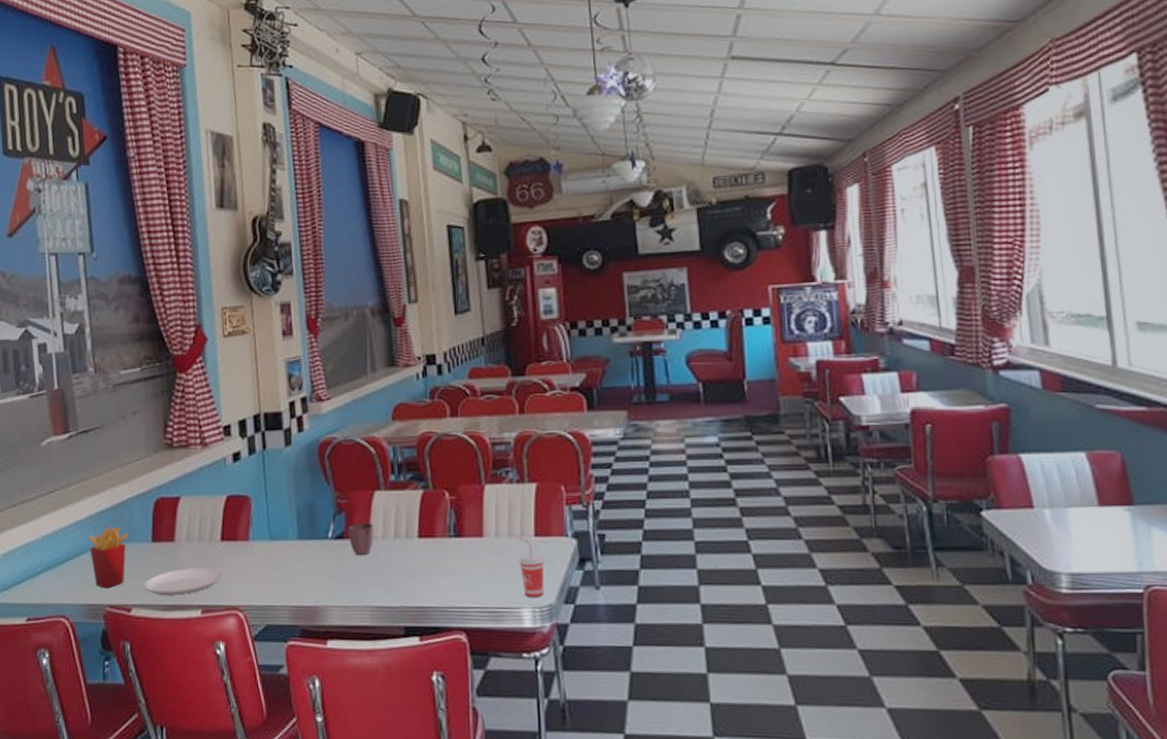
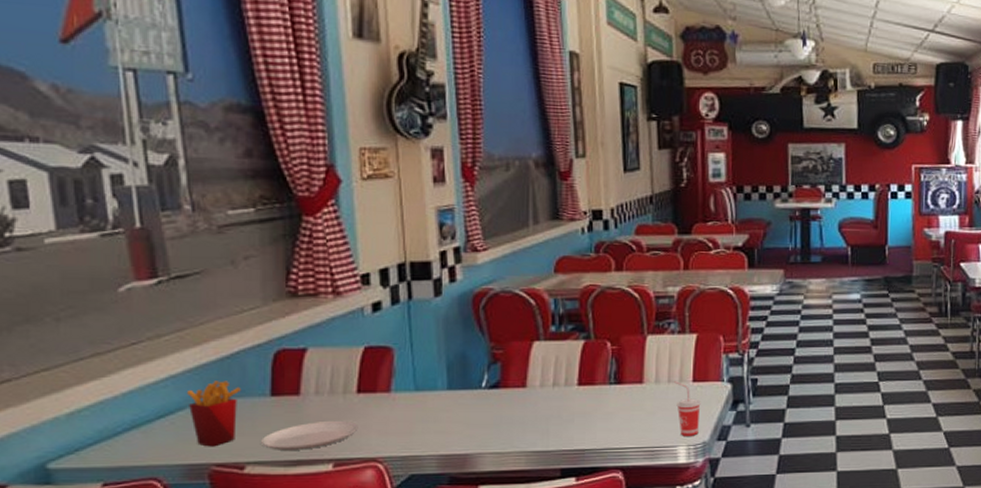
mug: present [348,522,373,555] -> none [503,372,531,403]

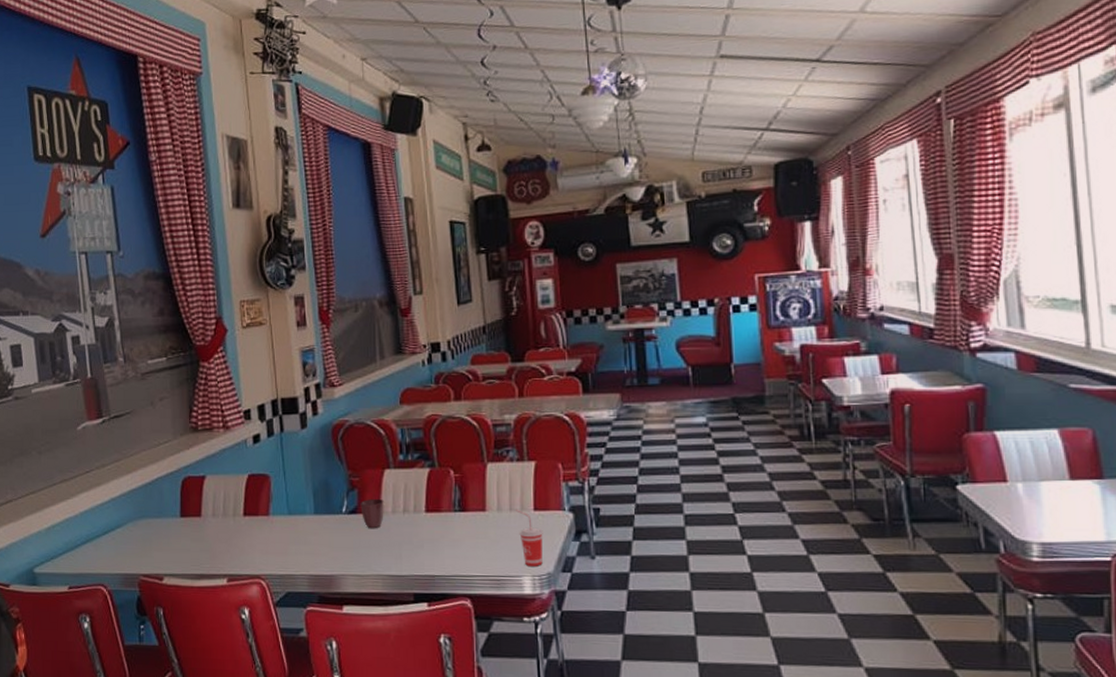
french fries: present [186,381,242,447] -> none [122,503,160,560]
plate: present [261,420,359,450] -> none [174,540,246,565]
mug: none [503,372,531,403] -> present [360,498,384,528]

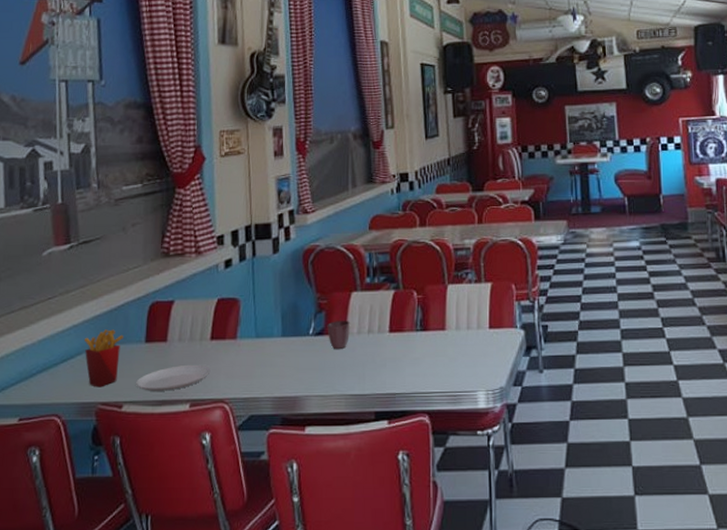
french fries: none [122,503,160,560] -> present [83,329,125,387]
plate: none [174,540,246,565] -> present [136,364,211,391]
beverage cup: present [516,510,543,566] -> none [473,328,497,381]

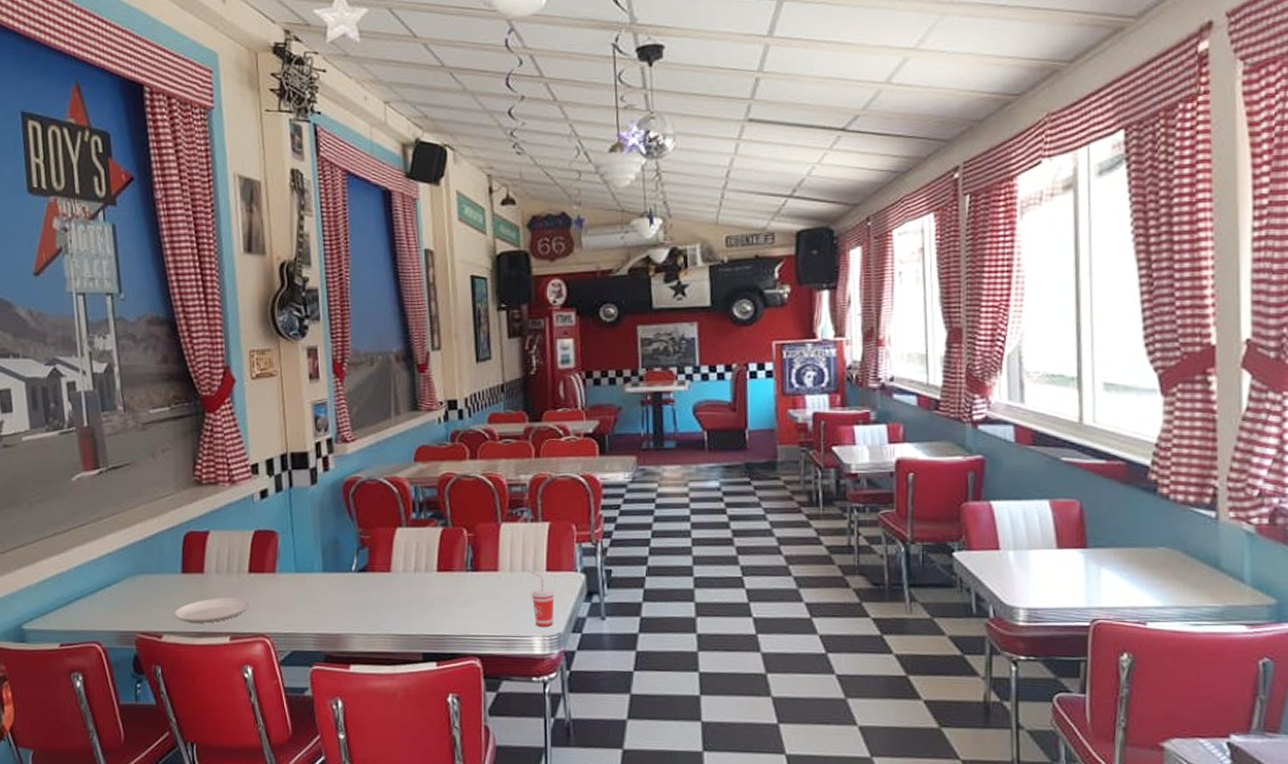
french fries: present [83,329,125,387] -> none [119,558,160,617]
mug: present [327,320,350,349] -> none [370,557,395,587]
beverage cup: none [473,328,497,381] -> present [528,570,555,627]

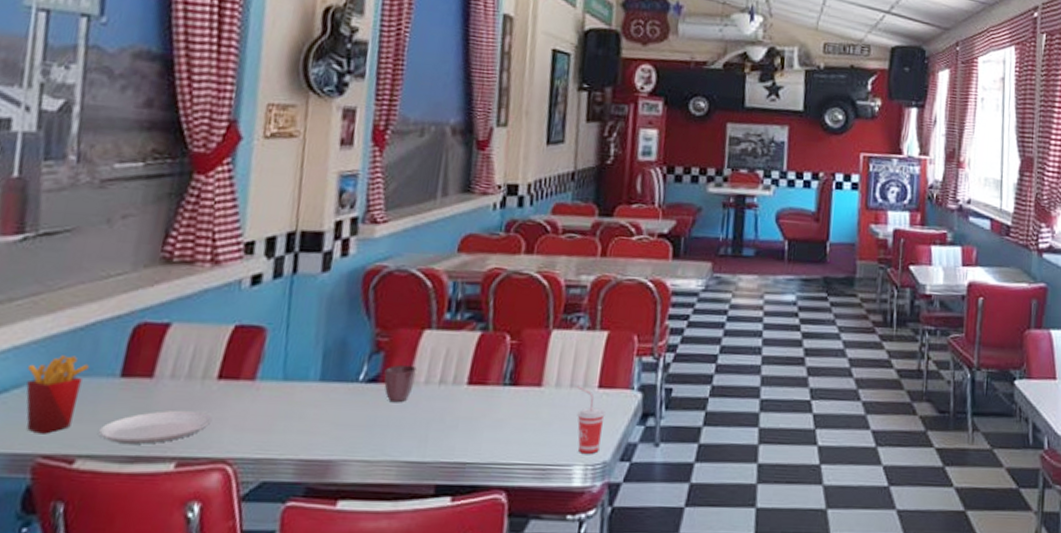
french fries: none [119,558,160,617] -> present [26,355,90,434]
mug: none [370,557,395,587] -> present [384,364,417,402]

